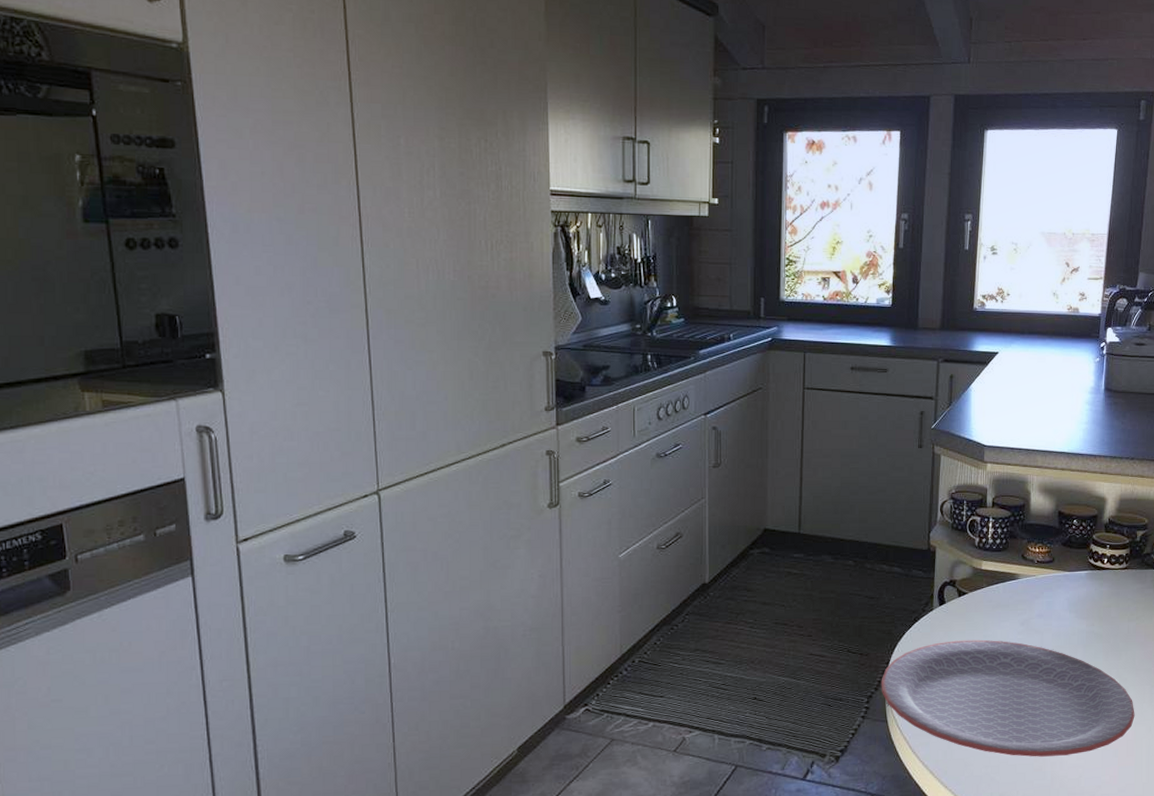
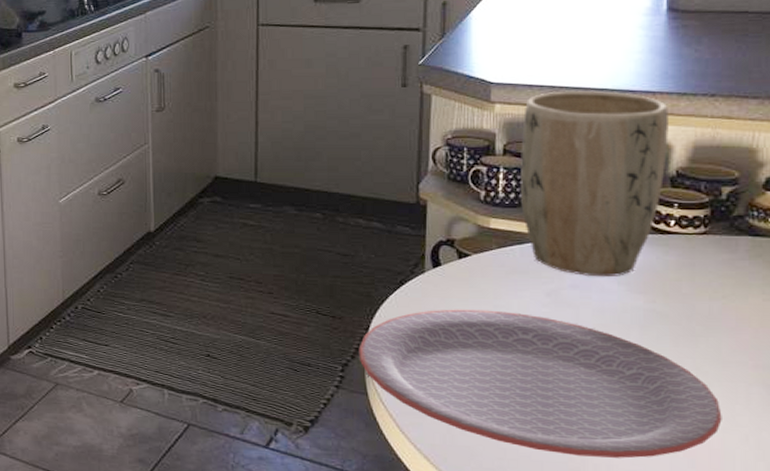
plant pot: none [1003,453,1105,607] -> present [519,90,670,277]

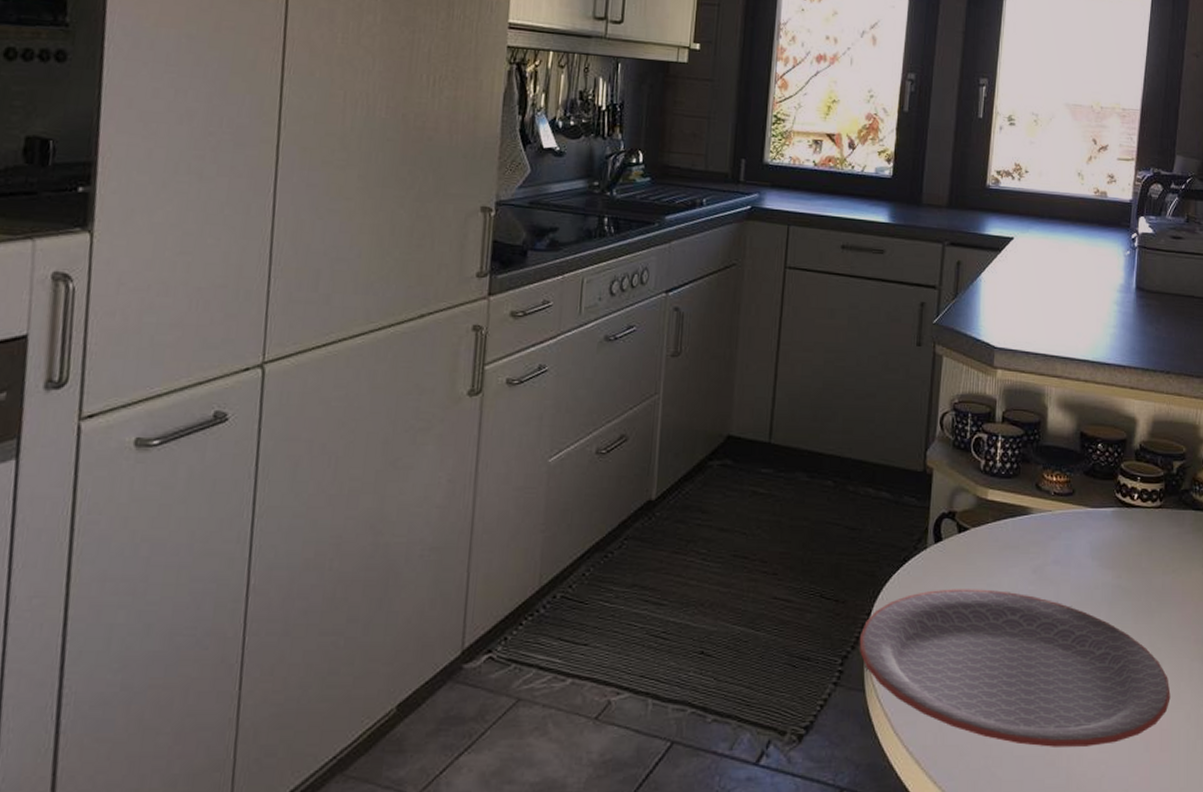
plant pot: present [519,90,670,277] -> none [1015,360,1136,552]

